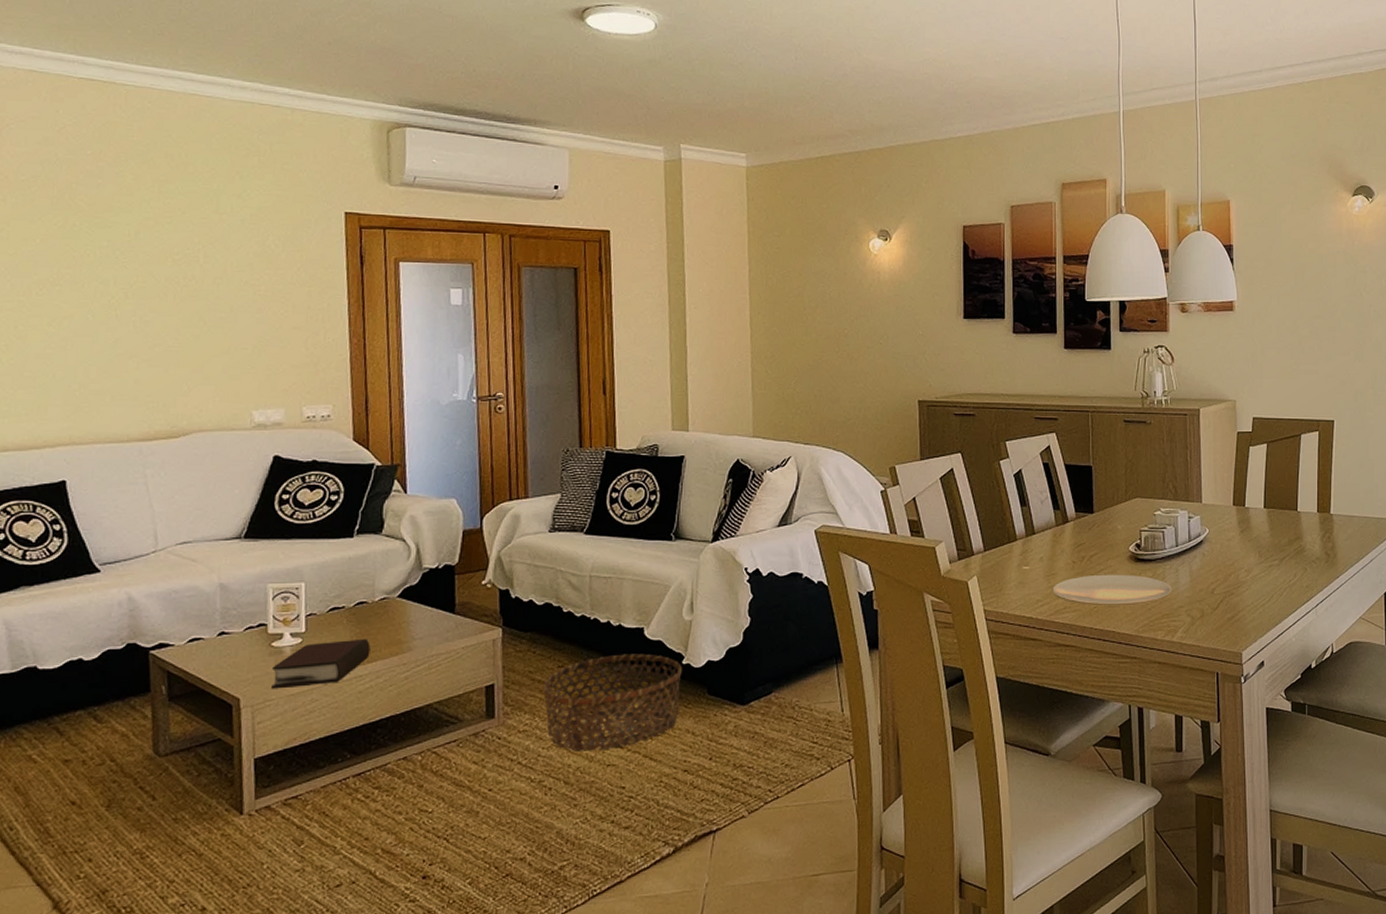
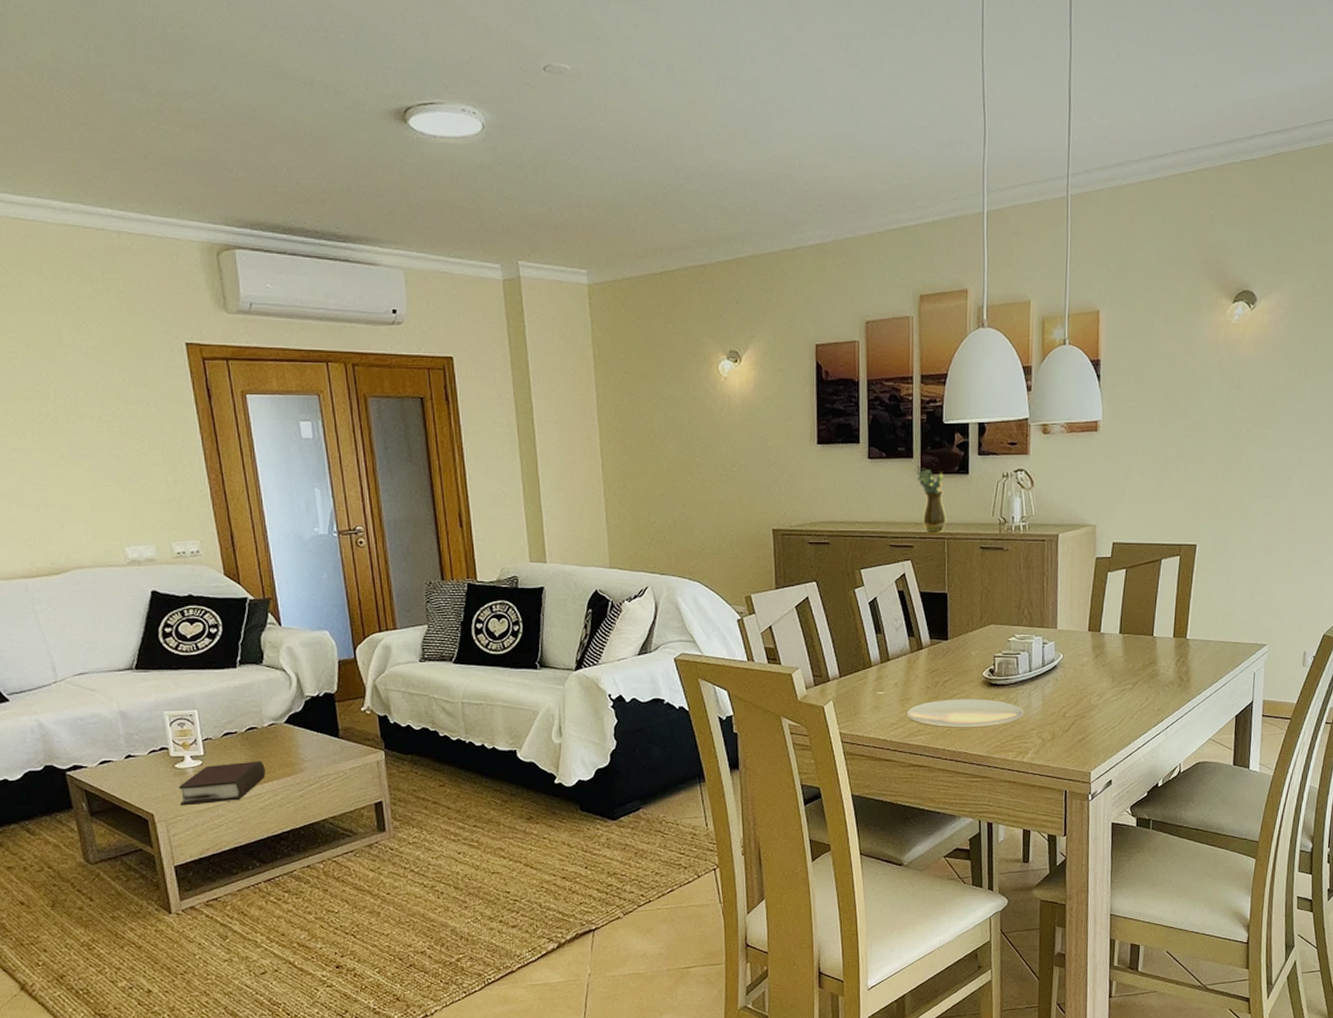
basket: present [543,653,682,751] -> none [427,774,555,861]
vase: none [1060,342,1089,405] -> present [917,467,946,532]

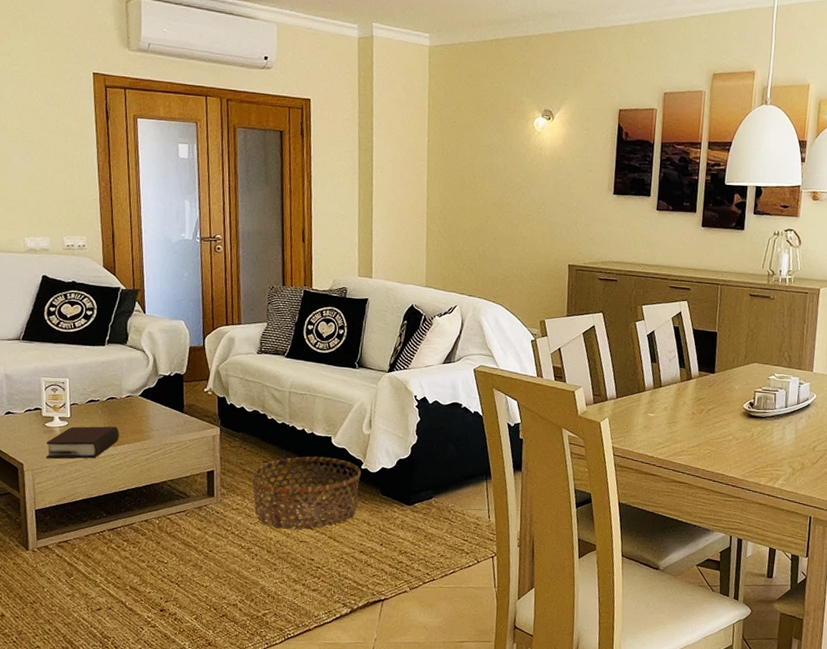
basket: none [427,774,555,861] -> present [251,456,361,530]
plate: present [906,698,1024,729] -> none [672,425,778,455]
vase: present [917,467,946,532] -> none [698,220,722,279]

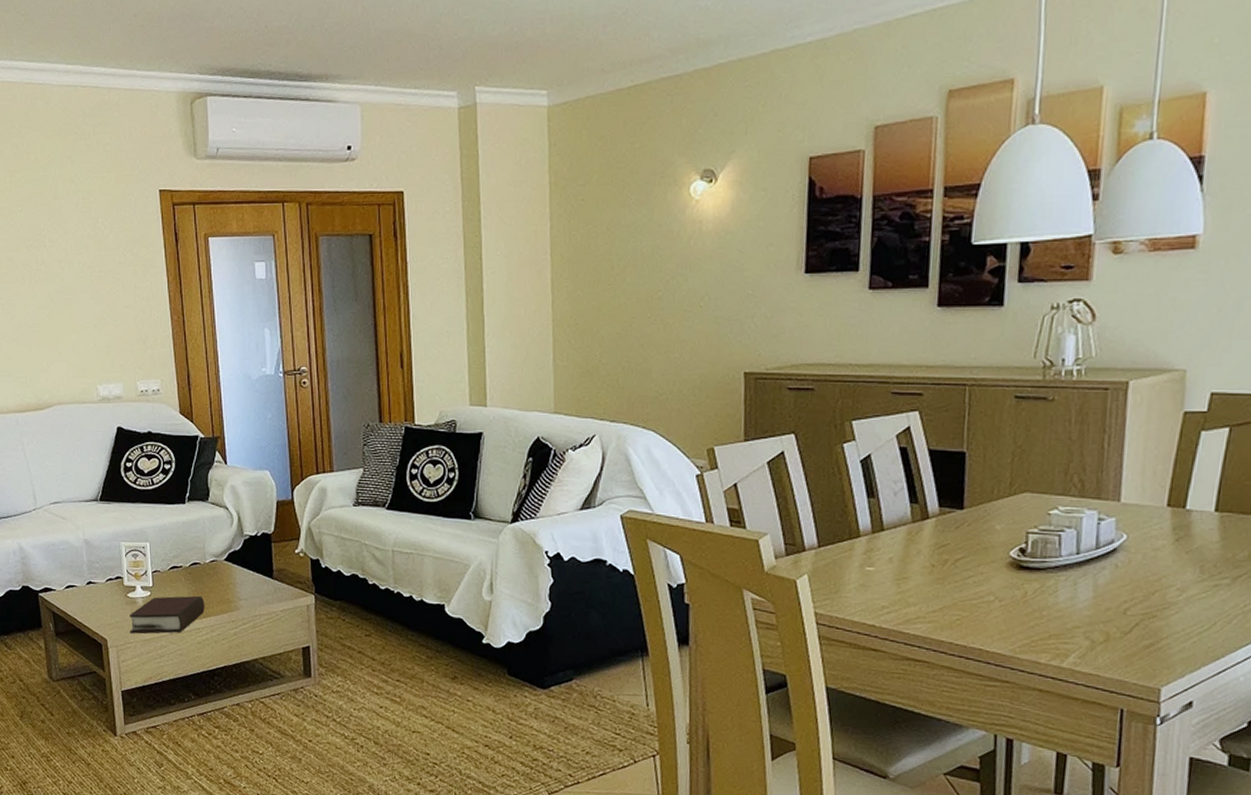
basket: present [251,456,361,530] -> none [353,628,482,718]

